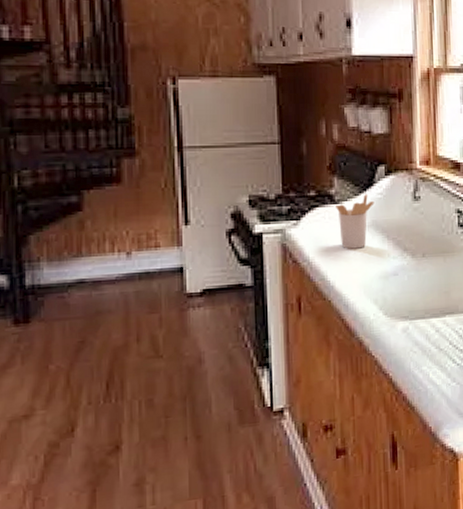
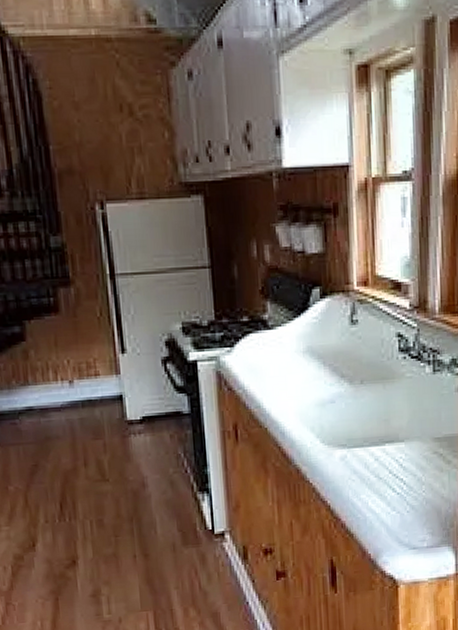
utensil holder: present [336,194,374,249] -> none [269,319,310,376]

